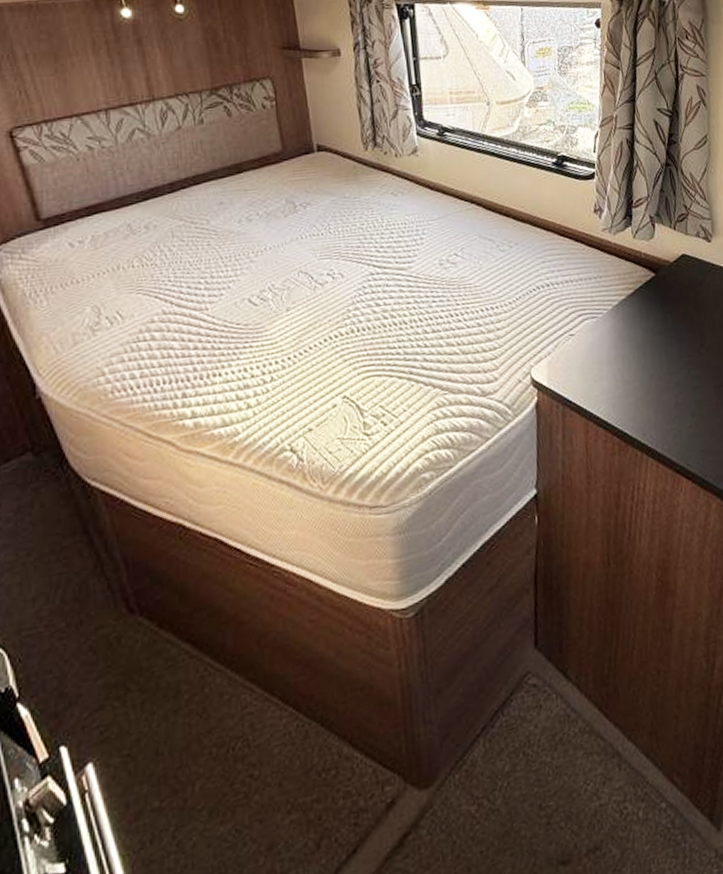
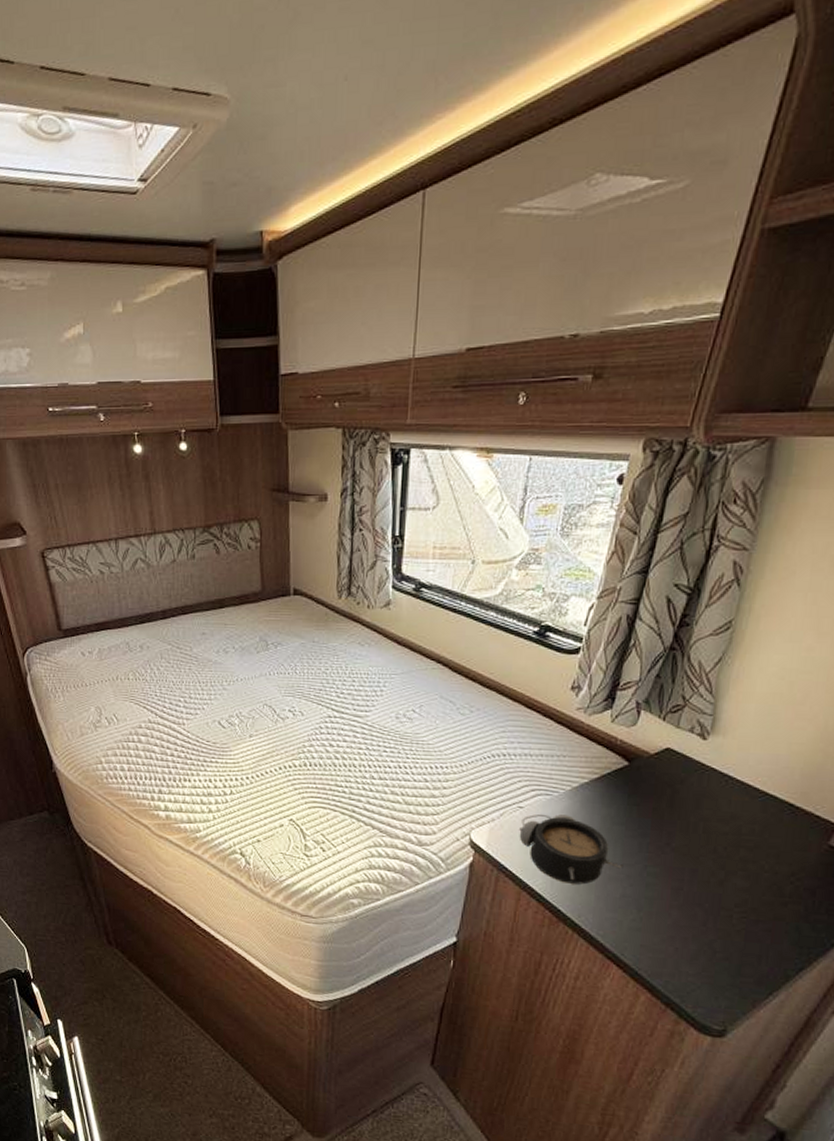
alarm clock: none [575,333,670,404] -> present [519,813,622,885]

